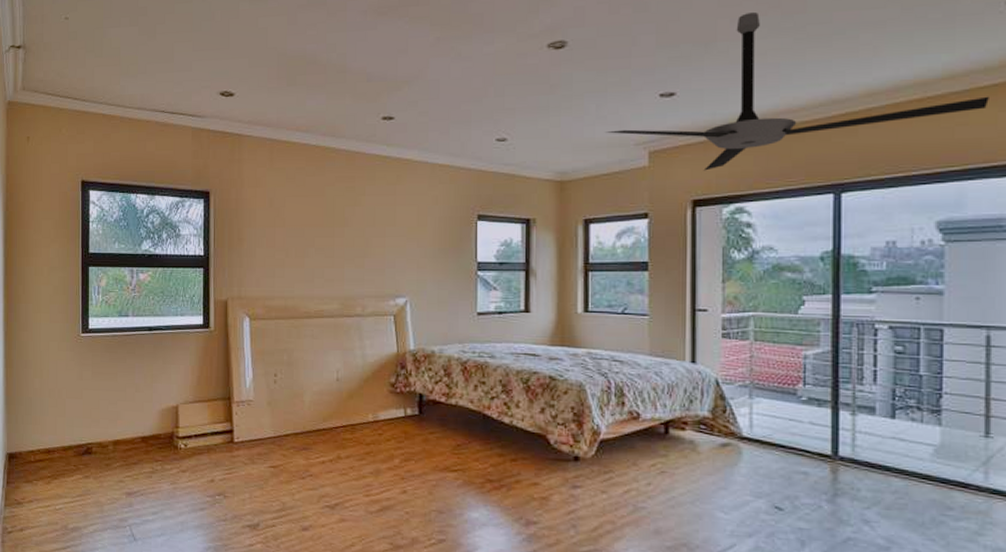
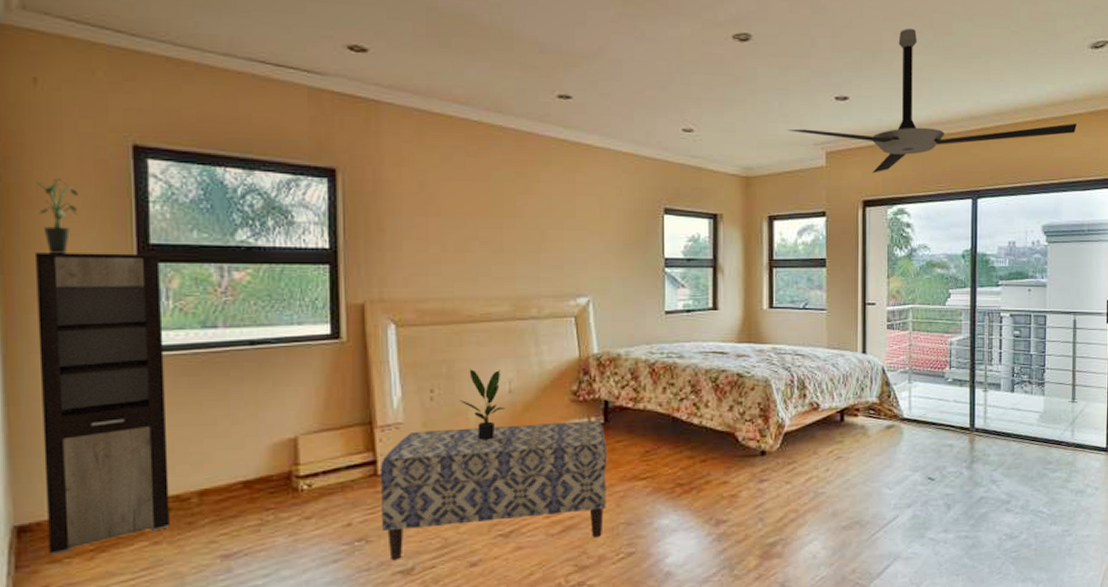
cabinet: none [24,260,96,477] -> present [34,252,170,555]
potted plant: none [26,207,49,261] -> present [36,179,78,254]
bench: none [235,408,421,520] -> present [380,420,608,561]
potted plant: none [297,357,333,421] -> present [460,368,505,441]

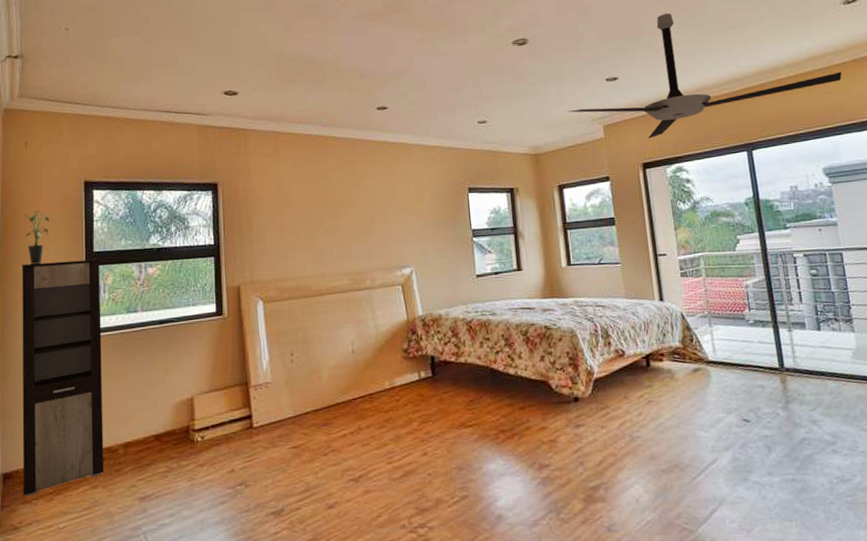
bench: present [380,420,608,561] -> none [254,374,439,503]
potted plant: present [460,368,505,441] -> none [314,333,350,395]

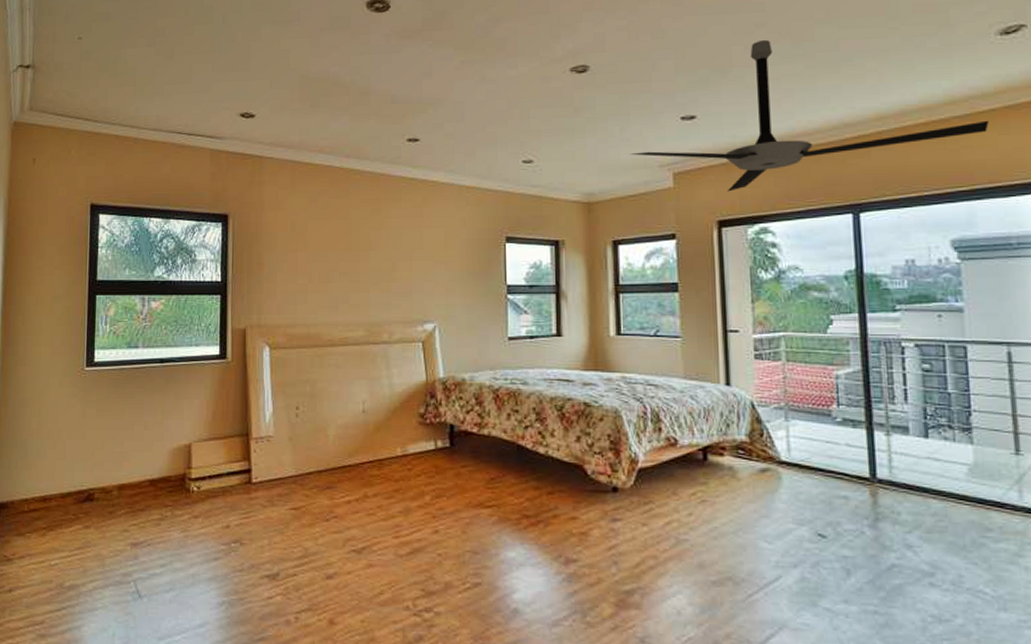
cabinet: present [21,258,104,497] -> none [17,288,103,529]
potted plant: present [24,210,50,265] -> none [29,232,54,290]

